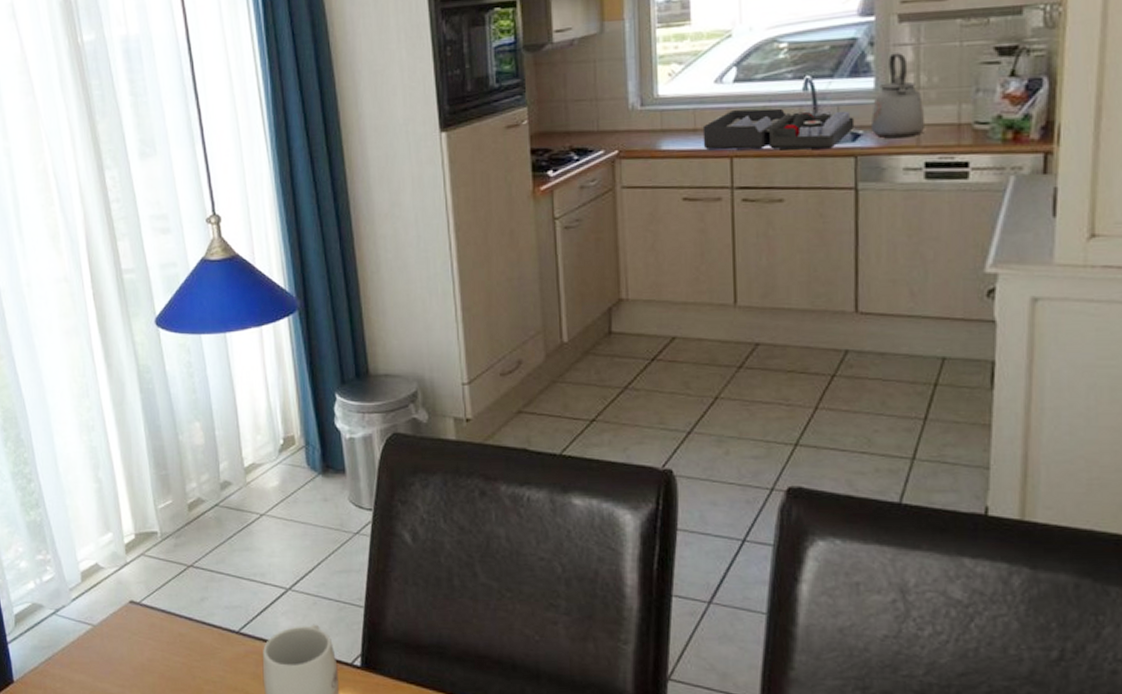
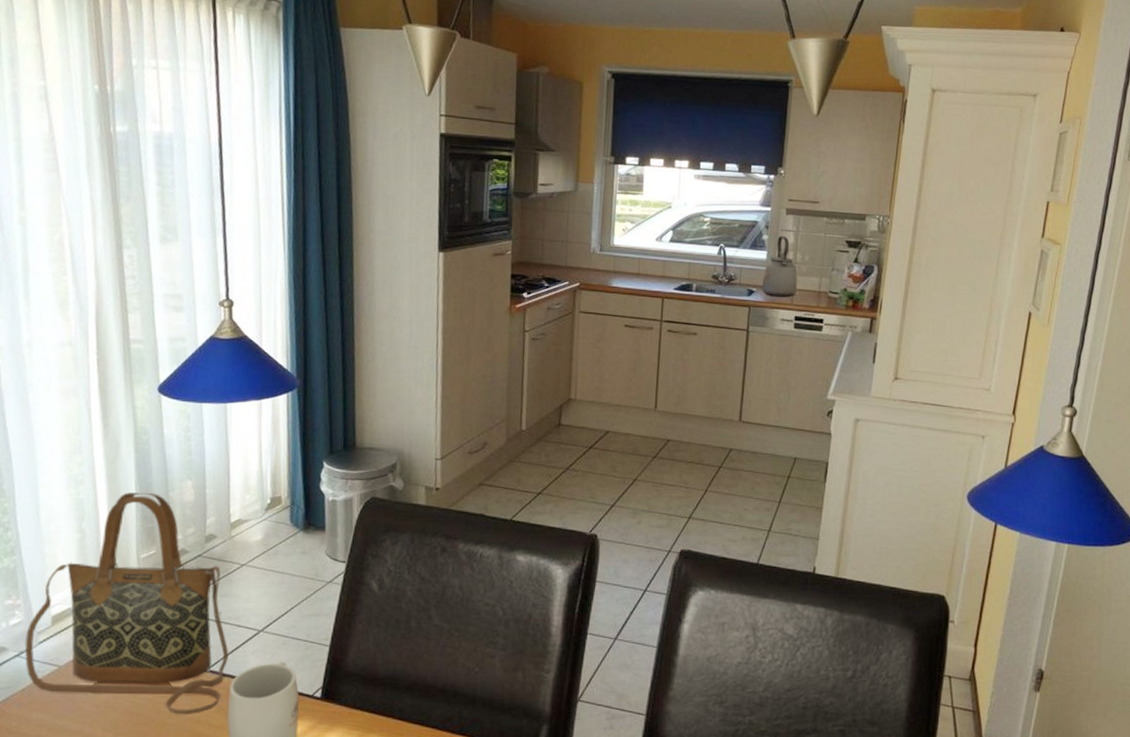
handbag: none [59,437,258,682] -> present [24,492,229,715]
tool set: present [702,108,855,150] -> none [643,263,751,299]

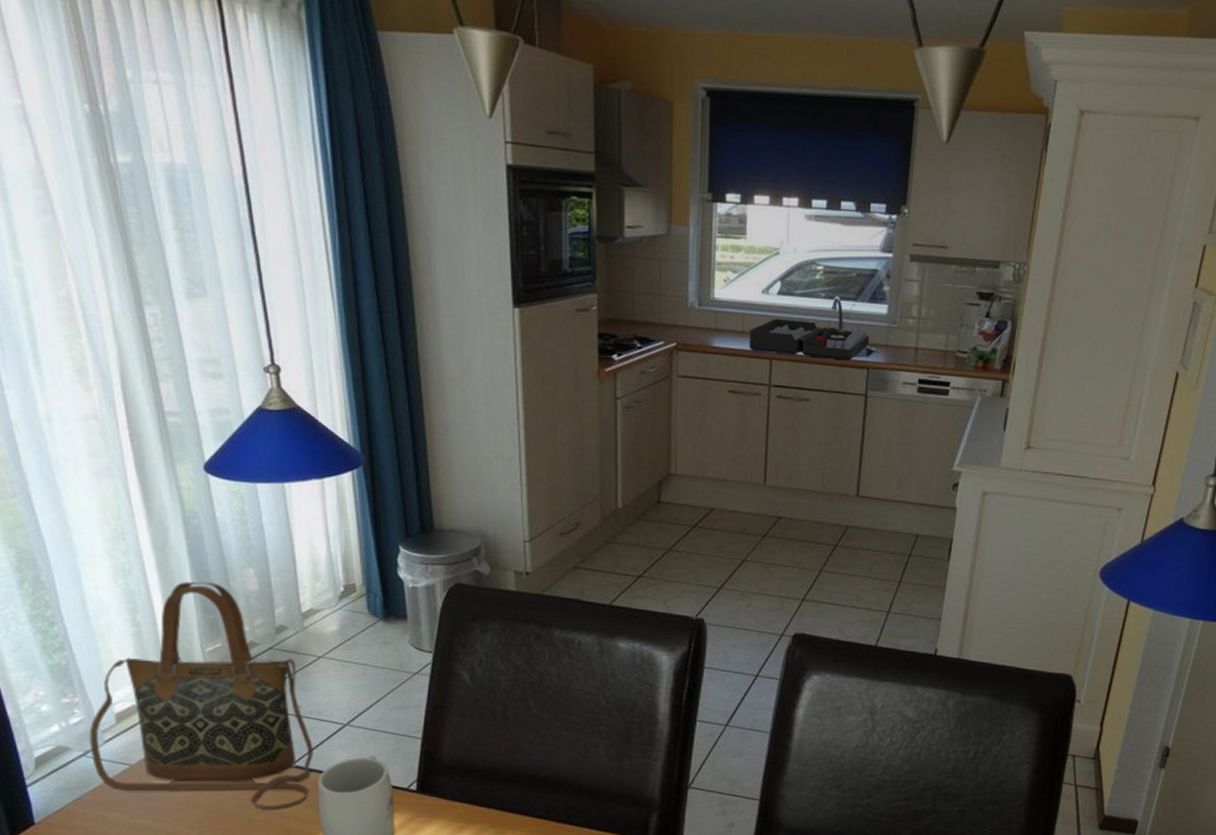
tool set: none [643,263,751,299] -> present [748,319,870,360]
kettle: present [761,236,798,298] -> none [881,286,922,358]

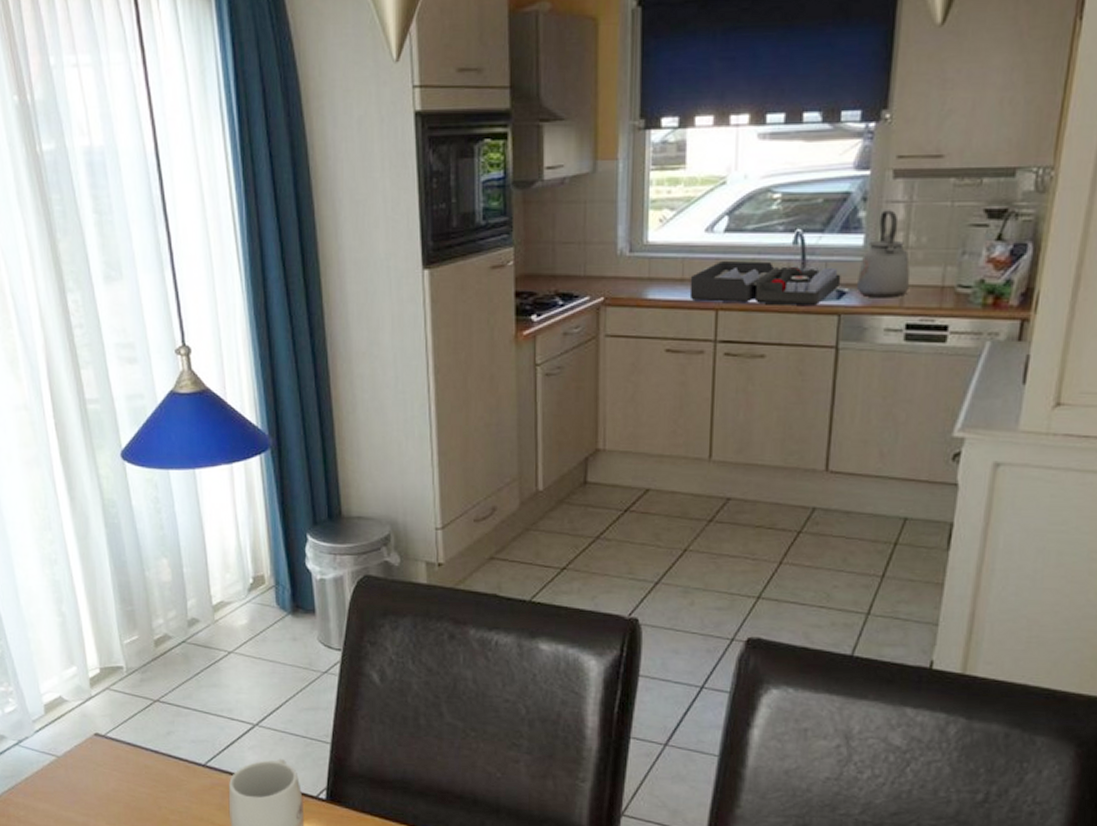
handbag: present [89,582,313,811] -> none [21,572,225,812]
kettle: none [881,286,922,358] -> present [856,210,910,298]

